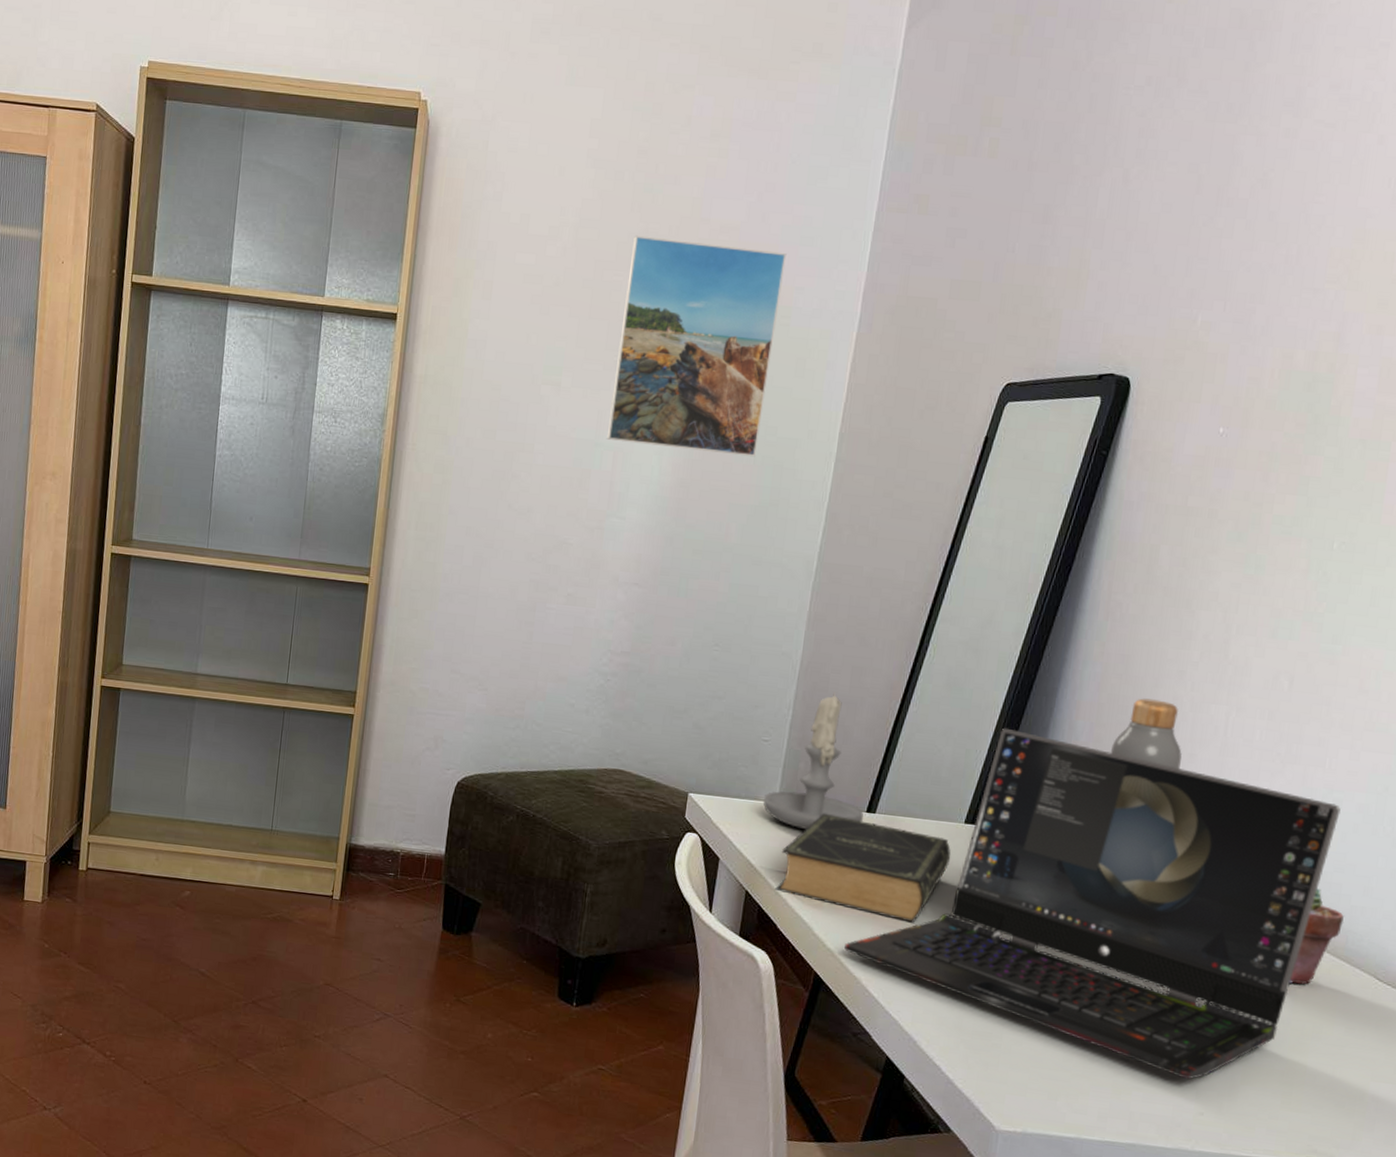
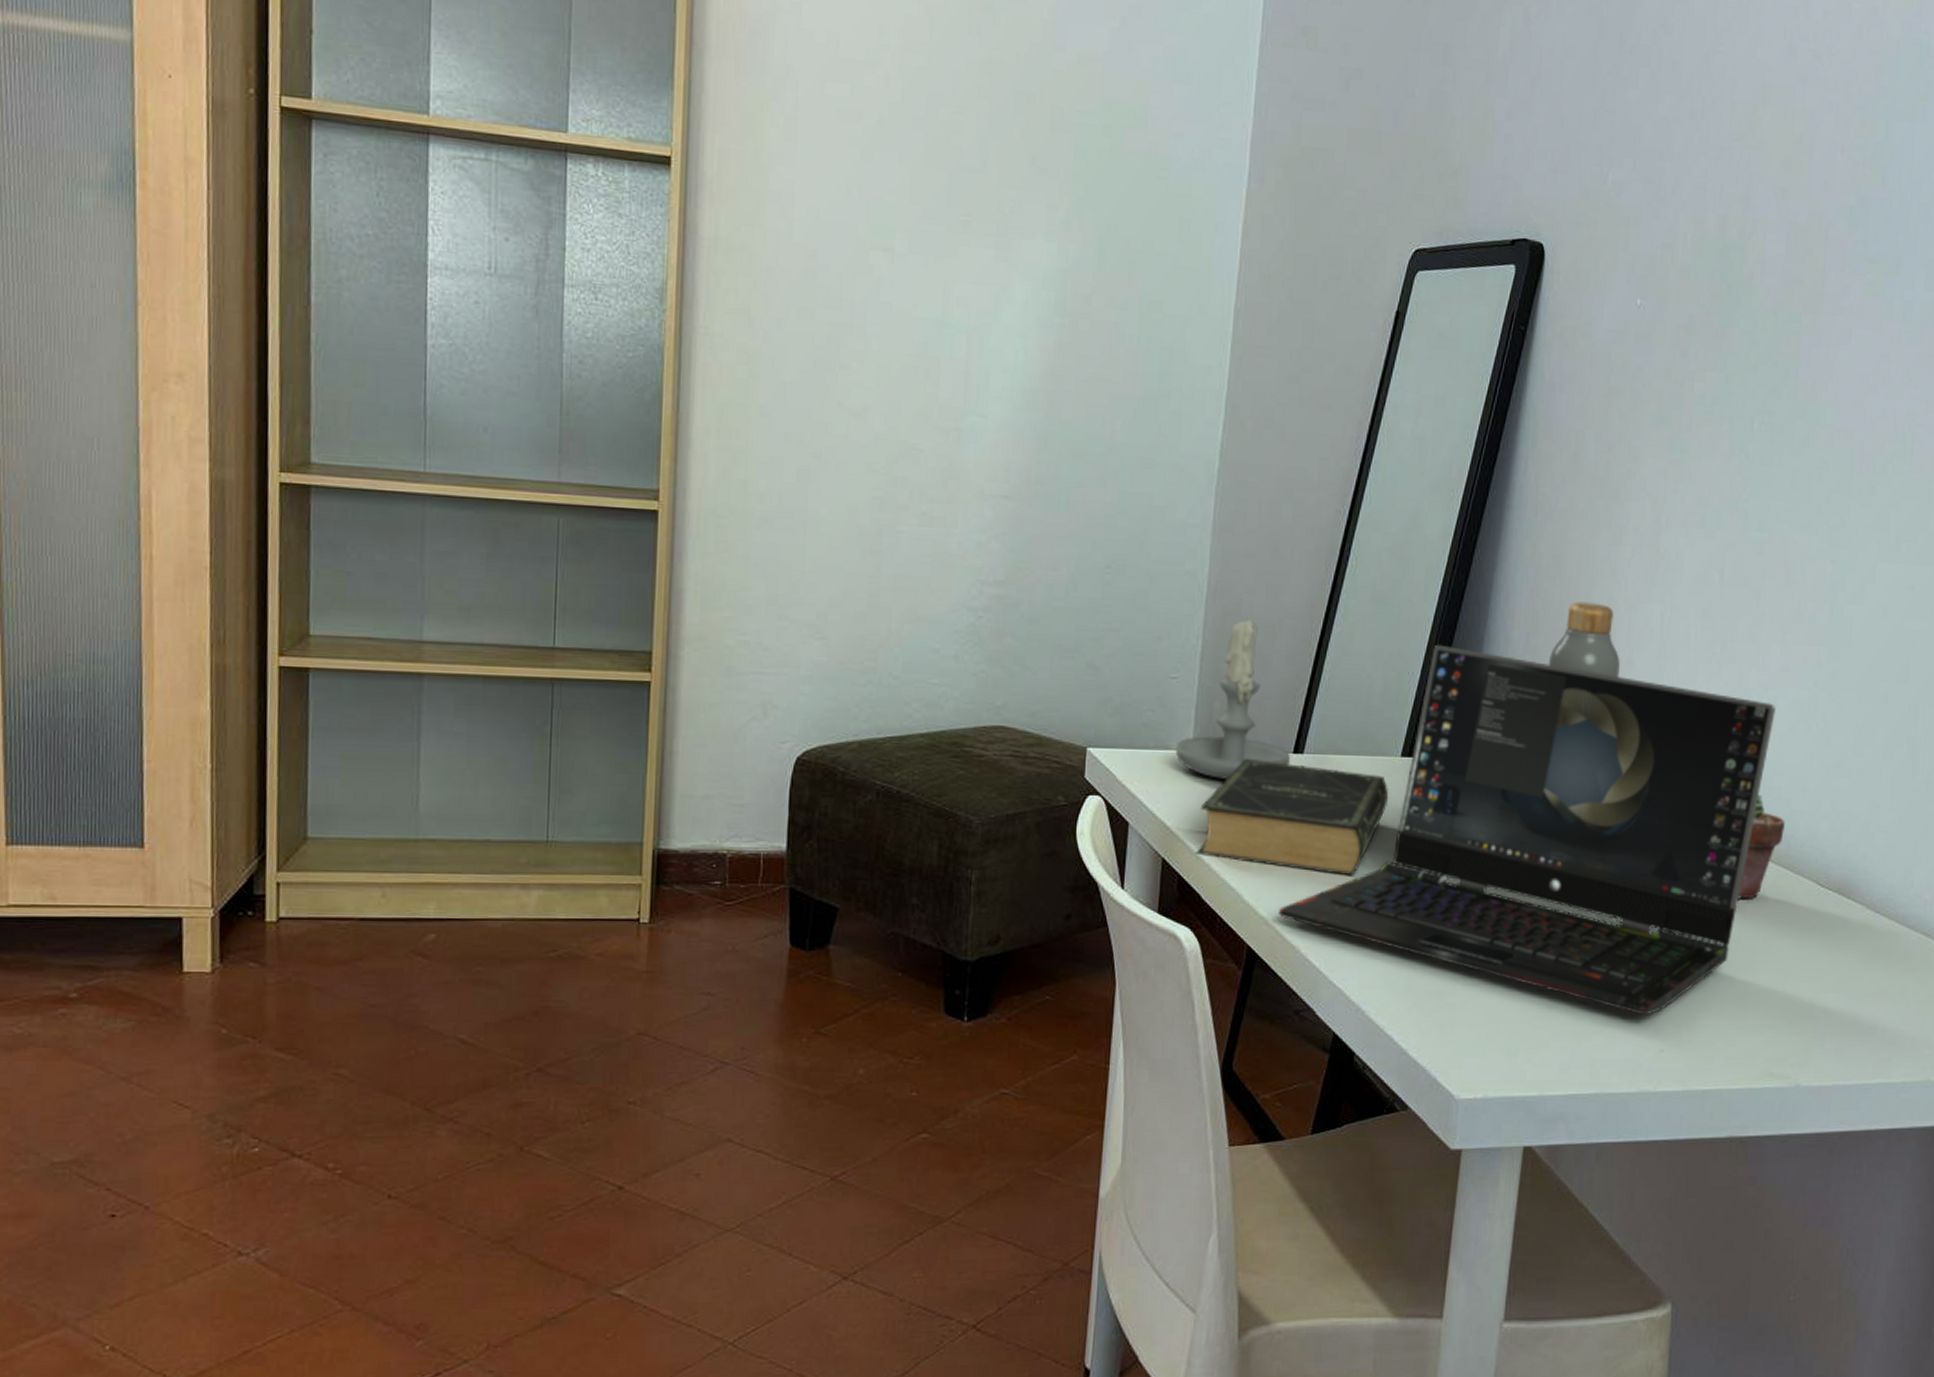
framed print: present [606,235,787,457] -> none [956,64,1160,338]

